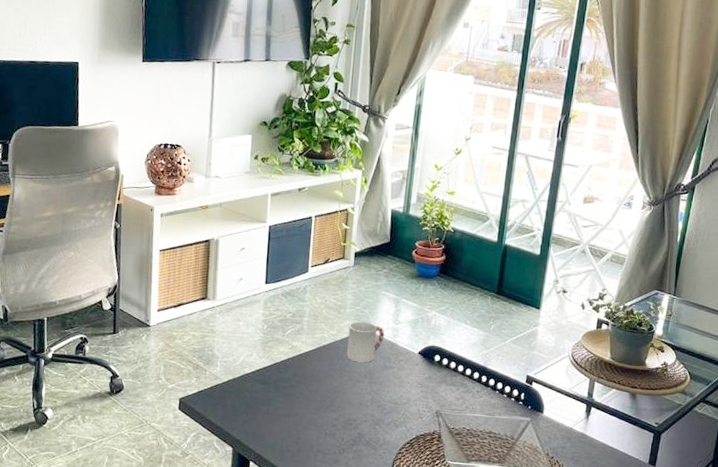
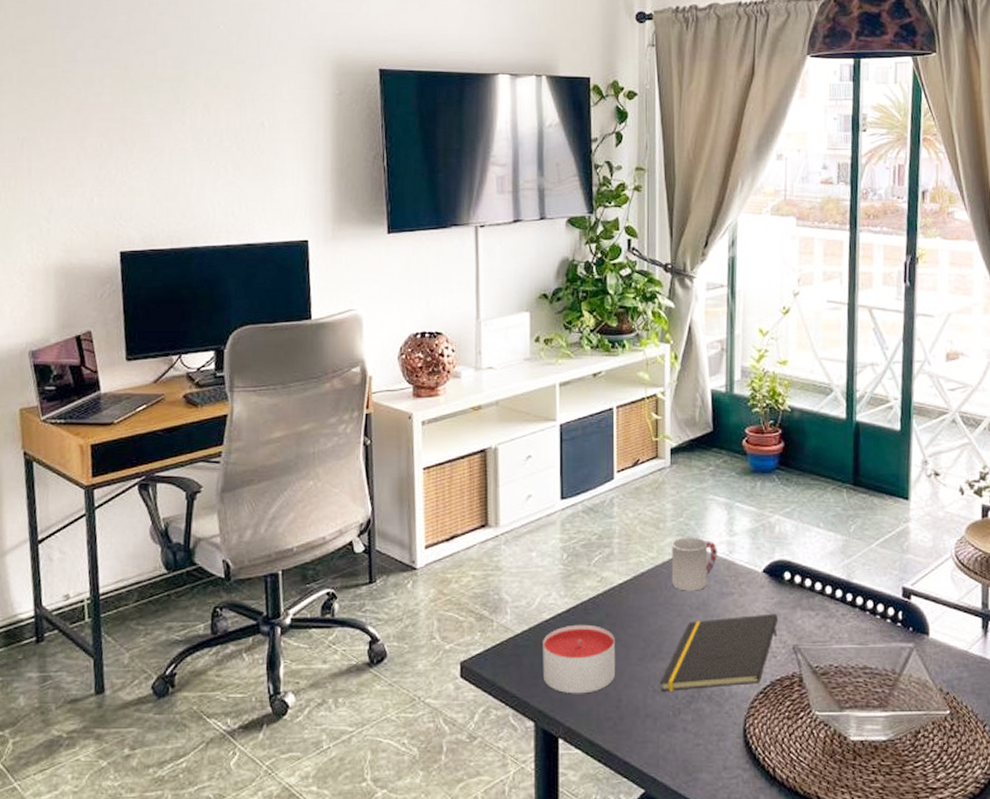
candle: none [241,379,299,431] -> present [543,624,615,694]
notepad: none [331,385,427,437] -> present [660,613,779,691]

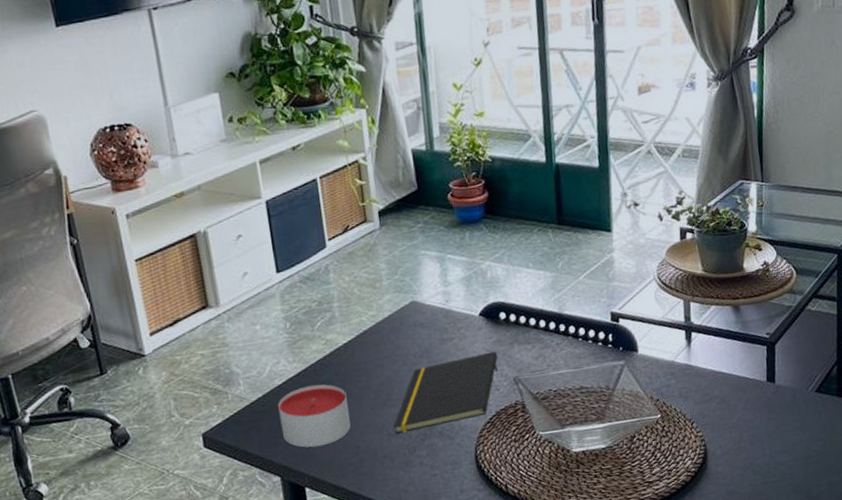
cup: present [671,537,717,591] -> none [389,291,435,342]

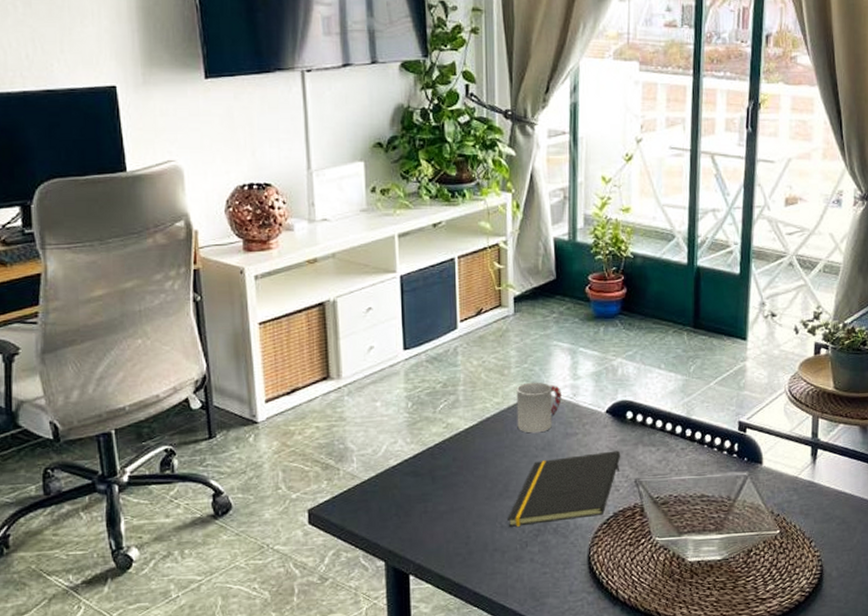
candle: present [278,384,351,448] -> none [390,468,463,534]
cup: none [389,291,435,342] -> present [516,382,562,433]

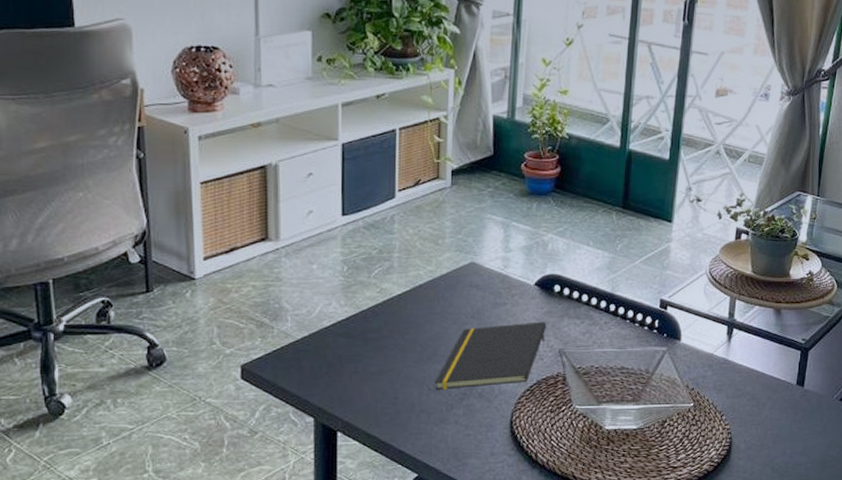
cup: present [516,382,562,433] -> none [448,252,493,302]

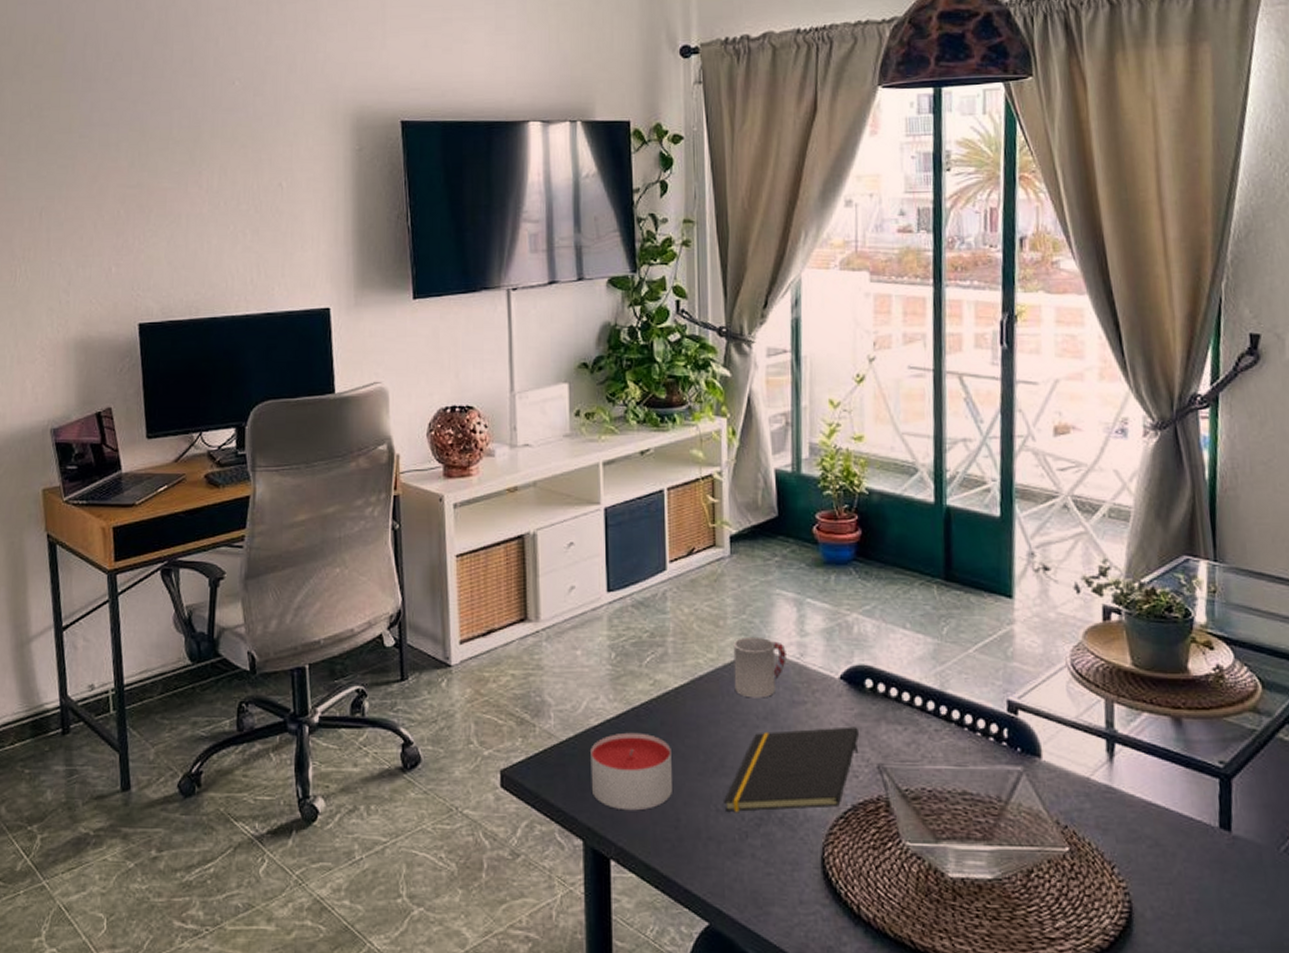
candle: none [322,331,393,393] -> present [591,732,672,811]
cup: none [448,252,493,302] -> present [733,636,786,698]

